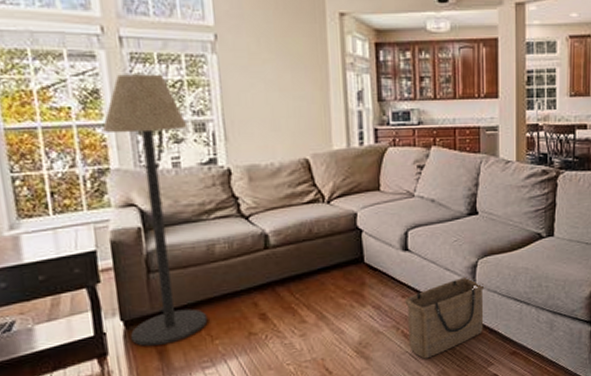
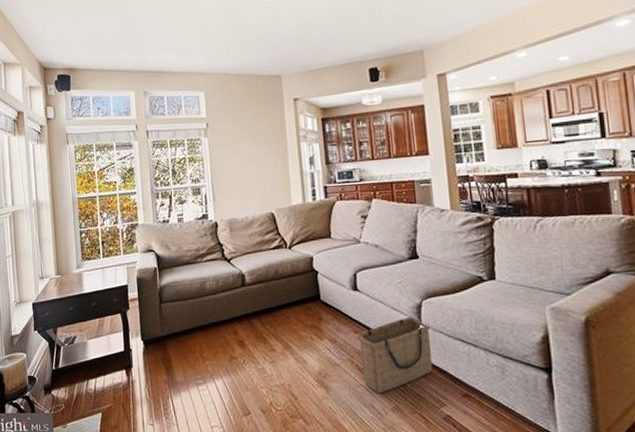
floor lamp: present [101,74,208,346] -> none [134,154,201,362]

